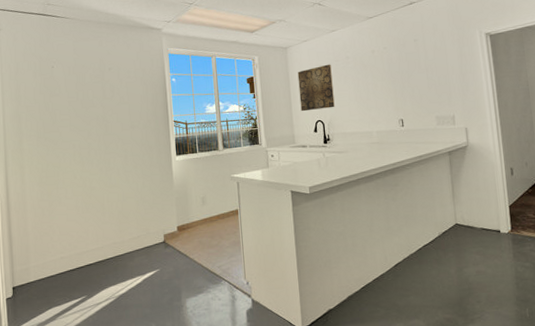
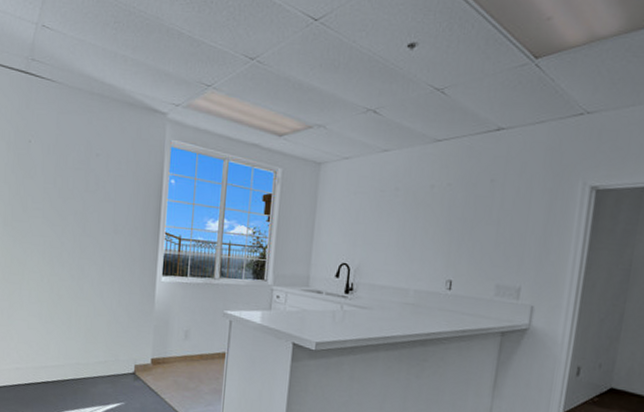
wall art: present [297,64,335,112] -> none [323,193,374,251]

